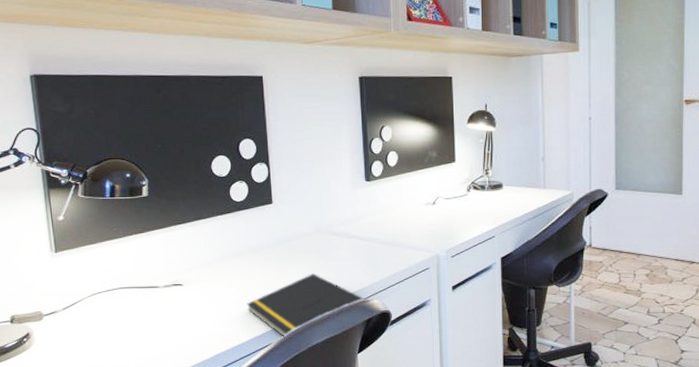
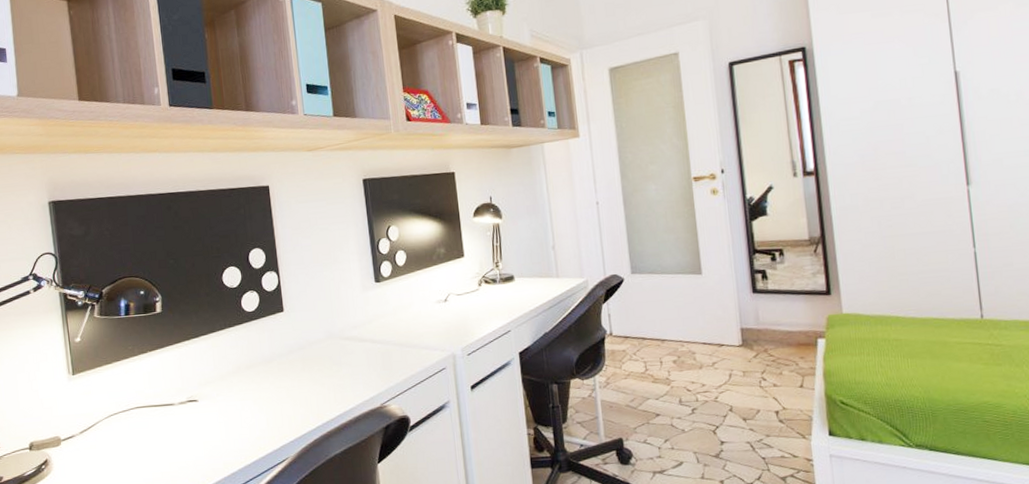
notepad: present [246,274,364,338] -> none [261,381,381,451]

